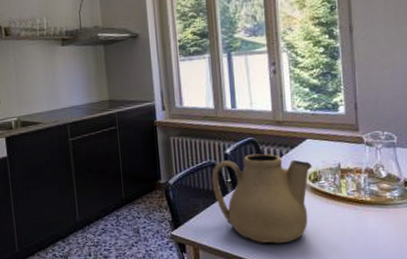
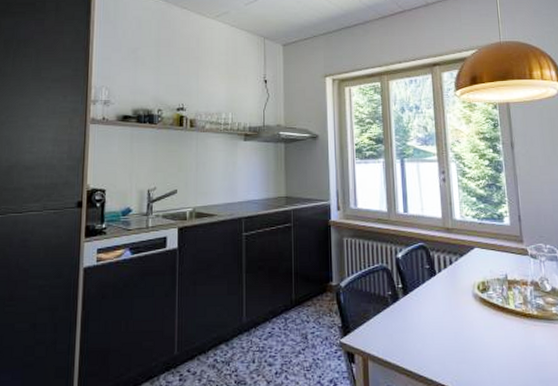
teapot: present [211,153,313,243] -> none [383,260,481,357]

